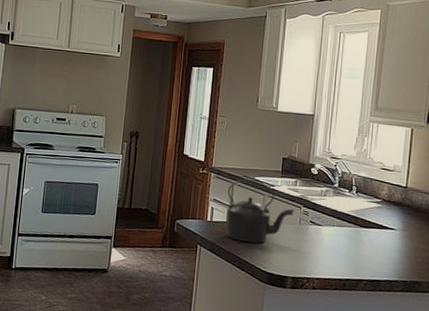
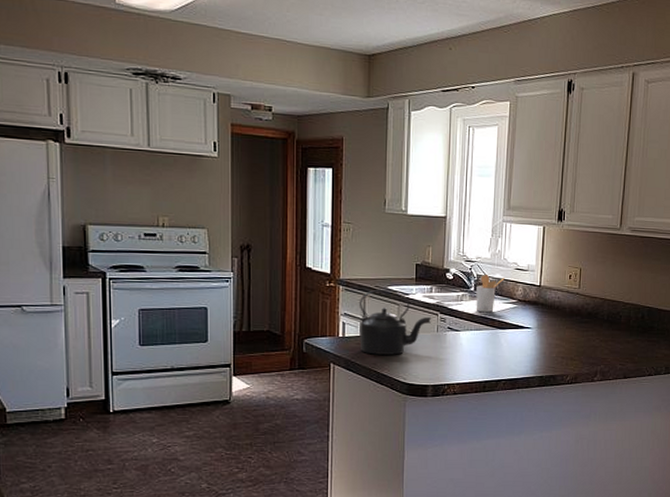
utensil holder: none [339,171,370,210] -> present [476,274,505,313]

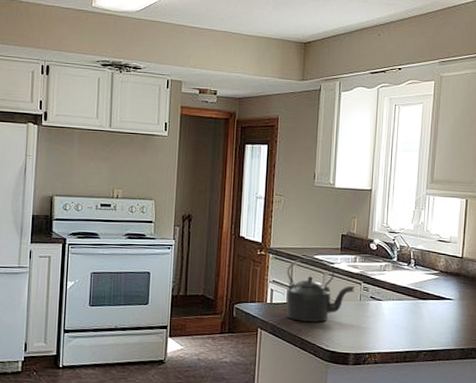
utensil holder: present [476,274,505,313] -> none [398,245,427,283]

